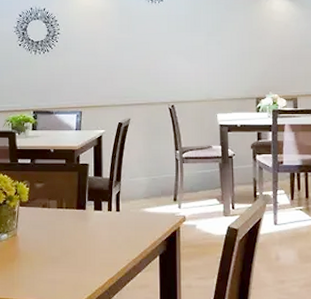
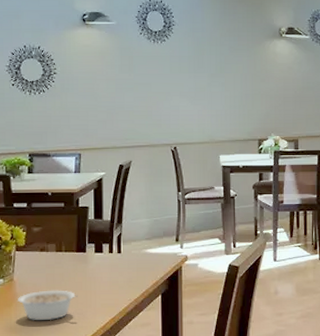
legume: none [20,247,78,278] -> present [18,290,78,321]

